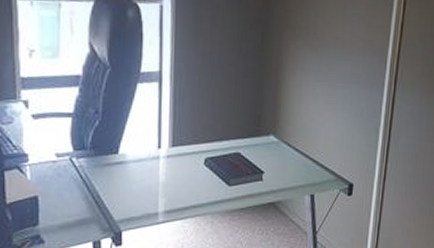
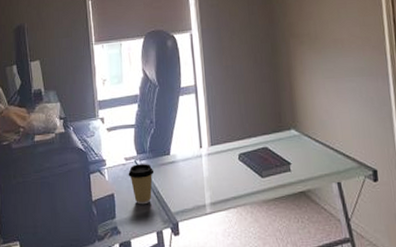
coffee cup: none [59,162,96,211] -> present [128,164,154,205]

